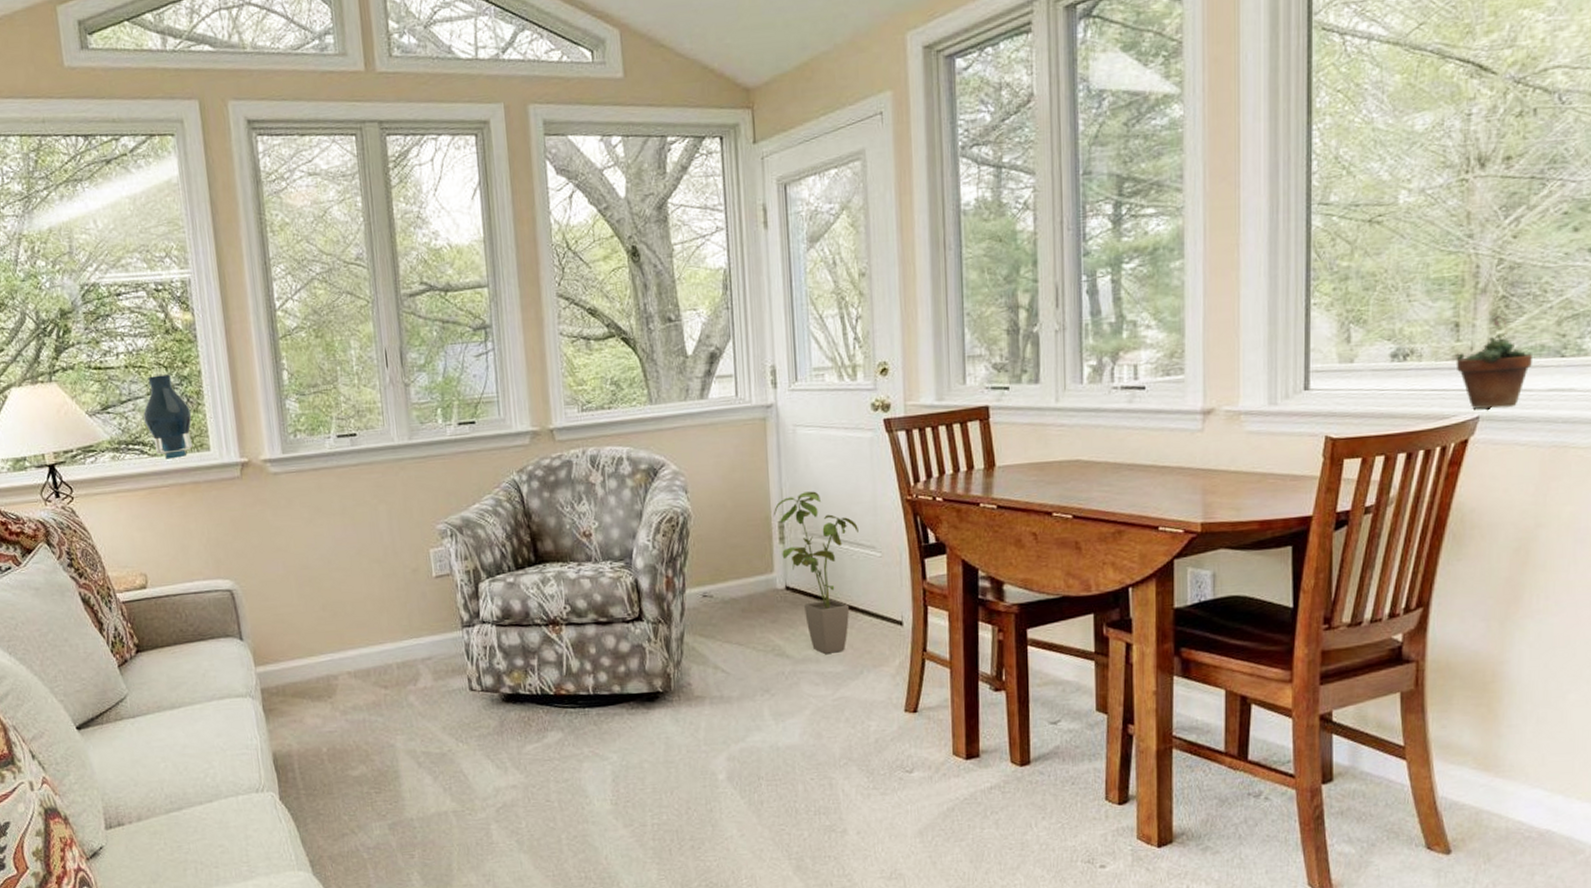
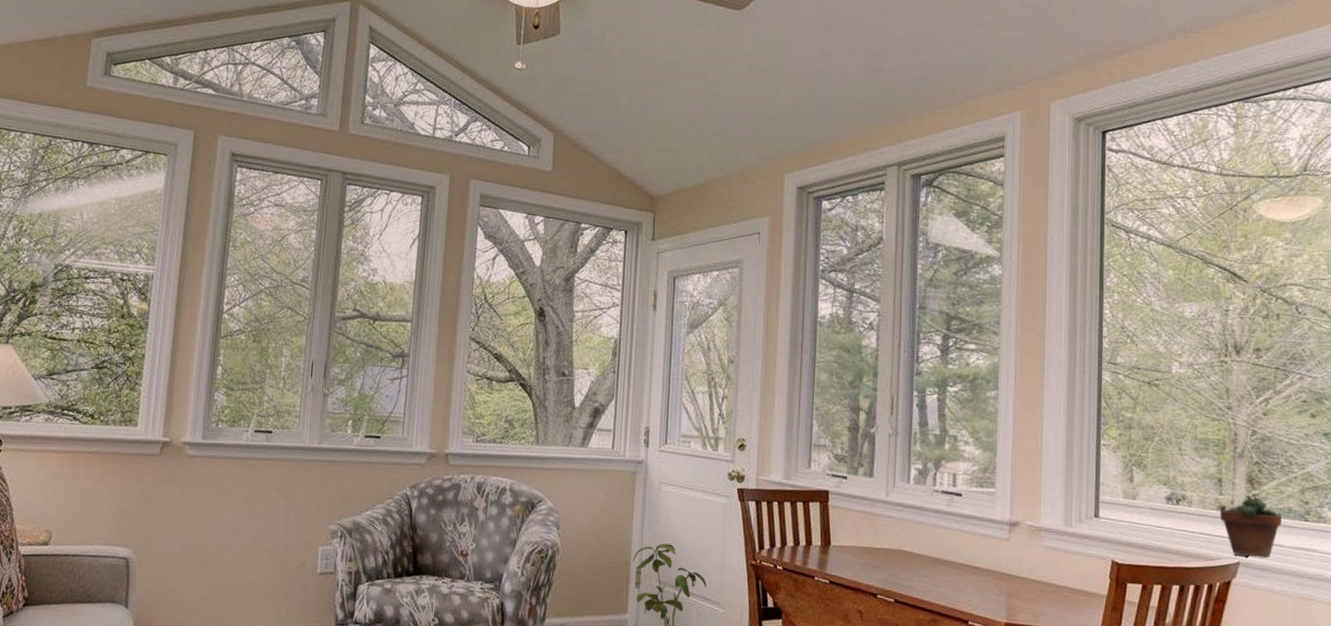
vase: present [143,374,193,459] -> none [83,352,128,429]

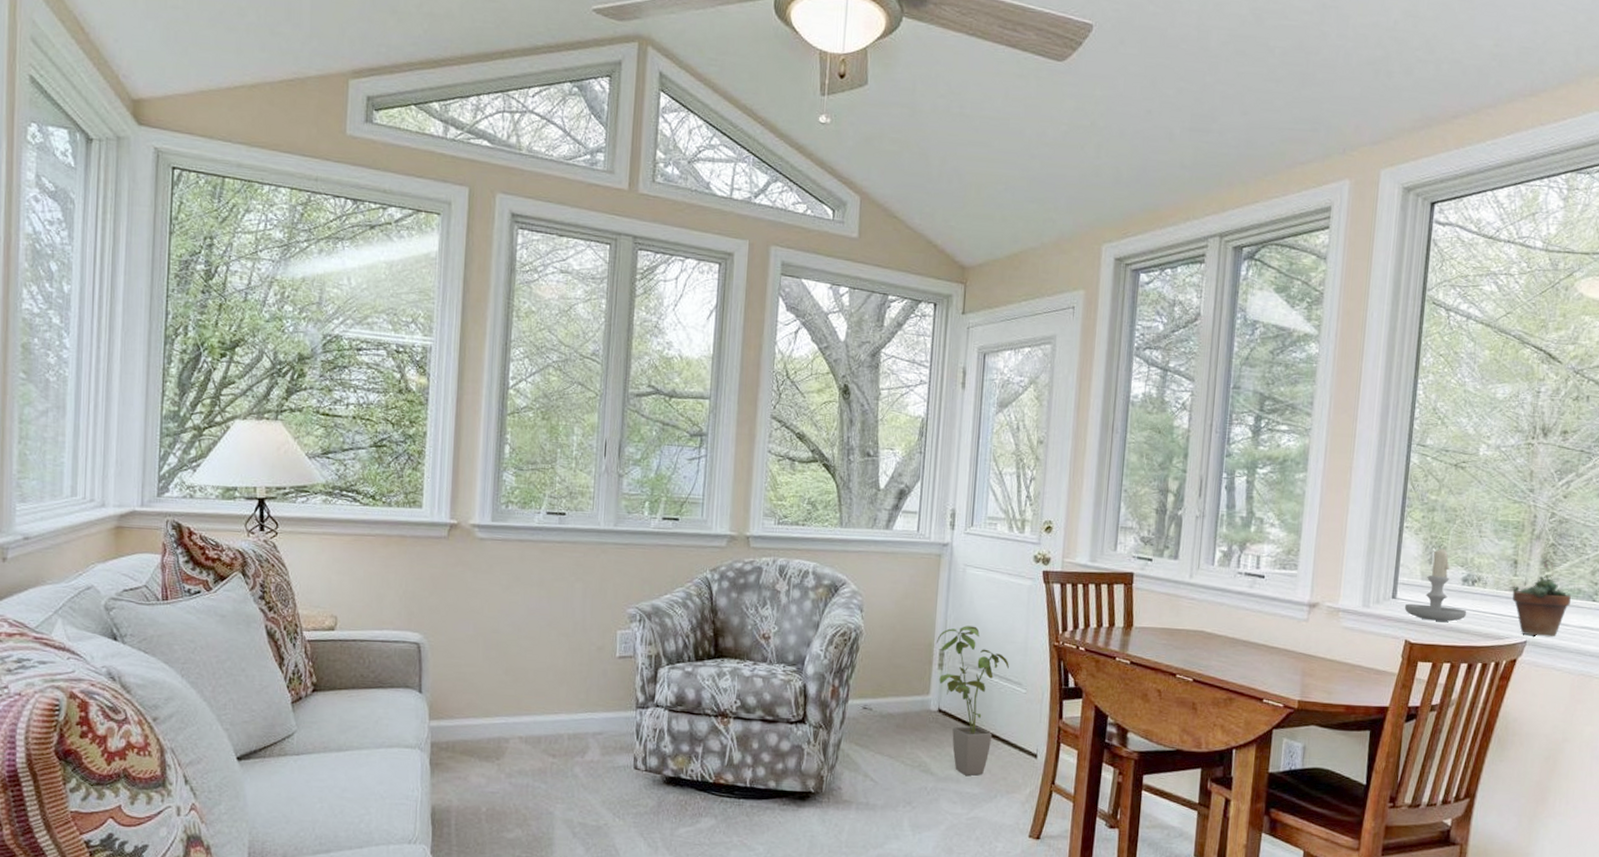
candle: none [1108,464,1174,542] -> present [1404,546,1467,622]

